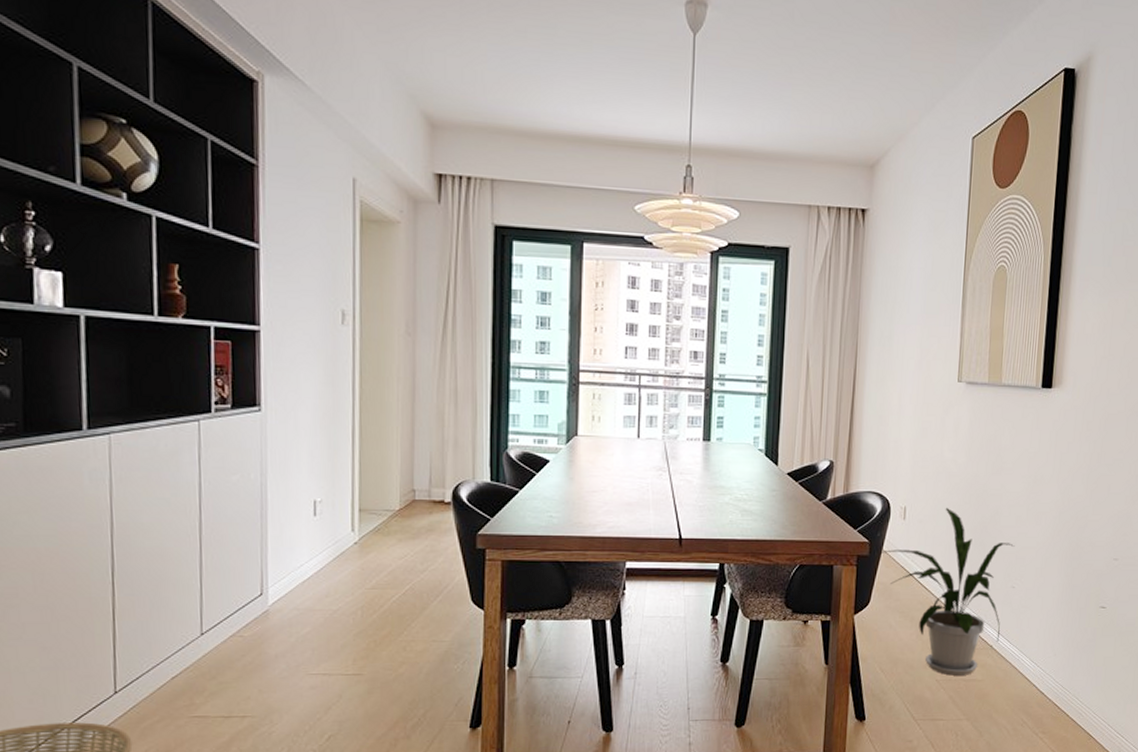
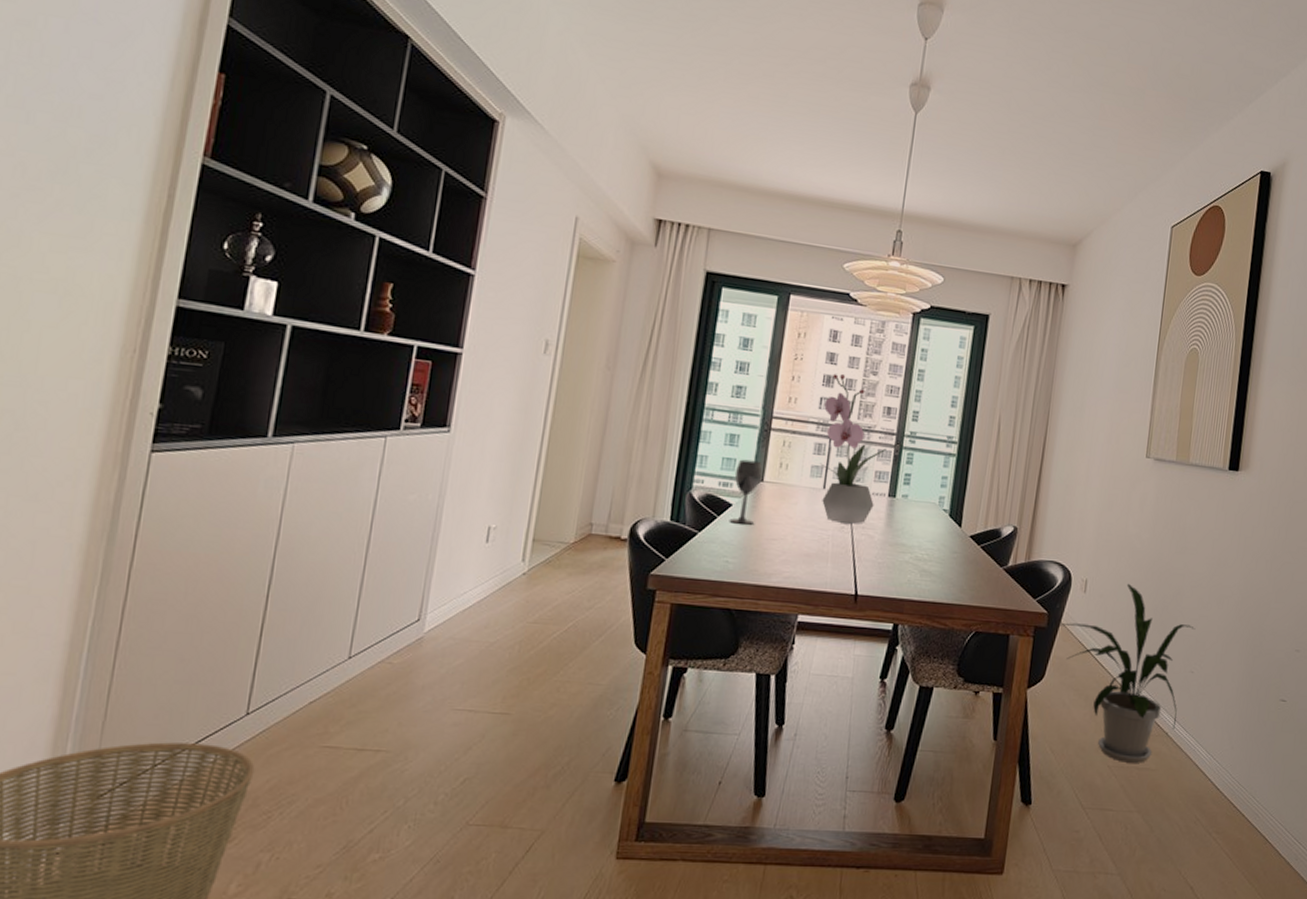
wine glass: none [548,415,576,479] -> present [729,459,763,525]
flower arrangement: none [630,320,697,472] -> present [820,373,887,525]

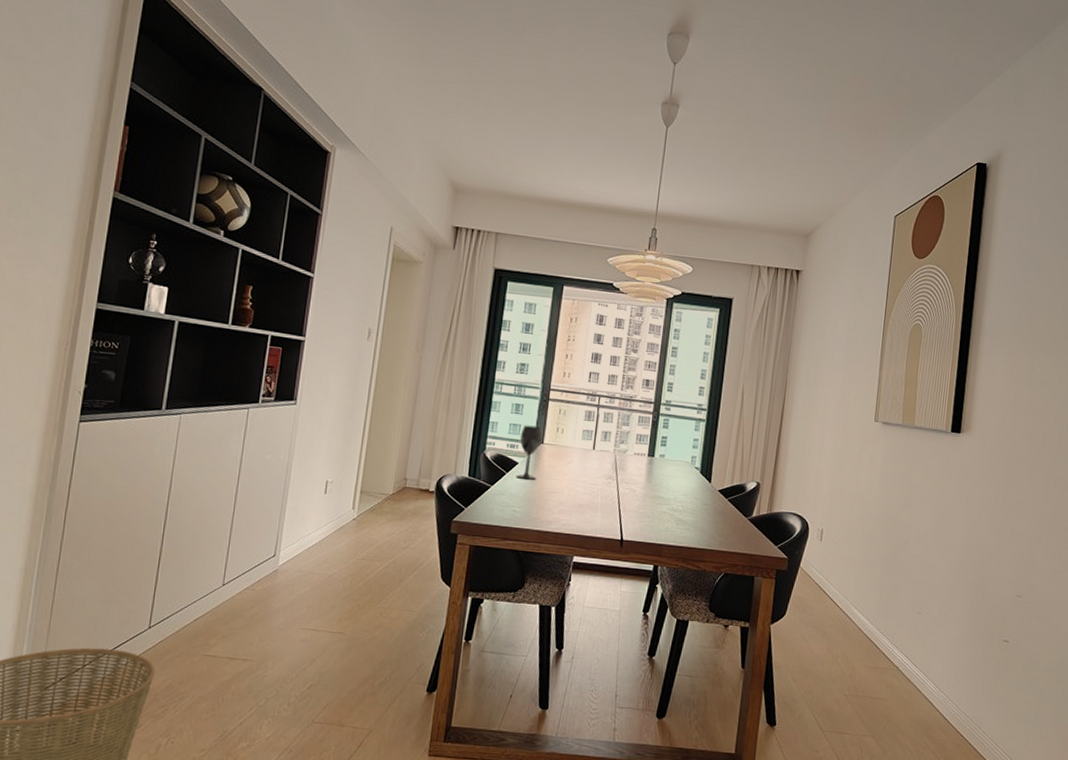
flower arrangement: present [820,373,887,525] -> none [590,351,646,480]
house plant: present [1060,584,1196,763] -> none [799,534,923,693]

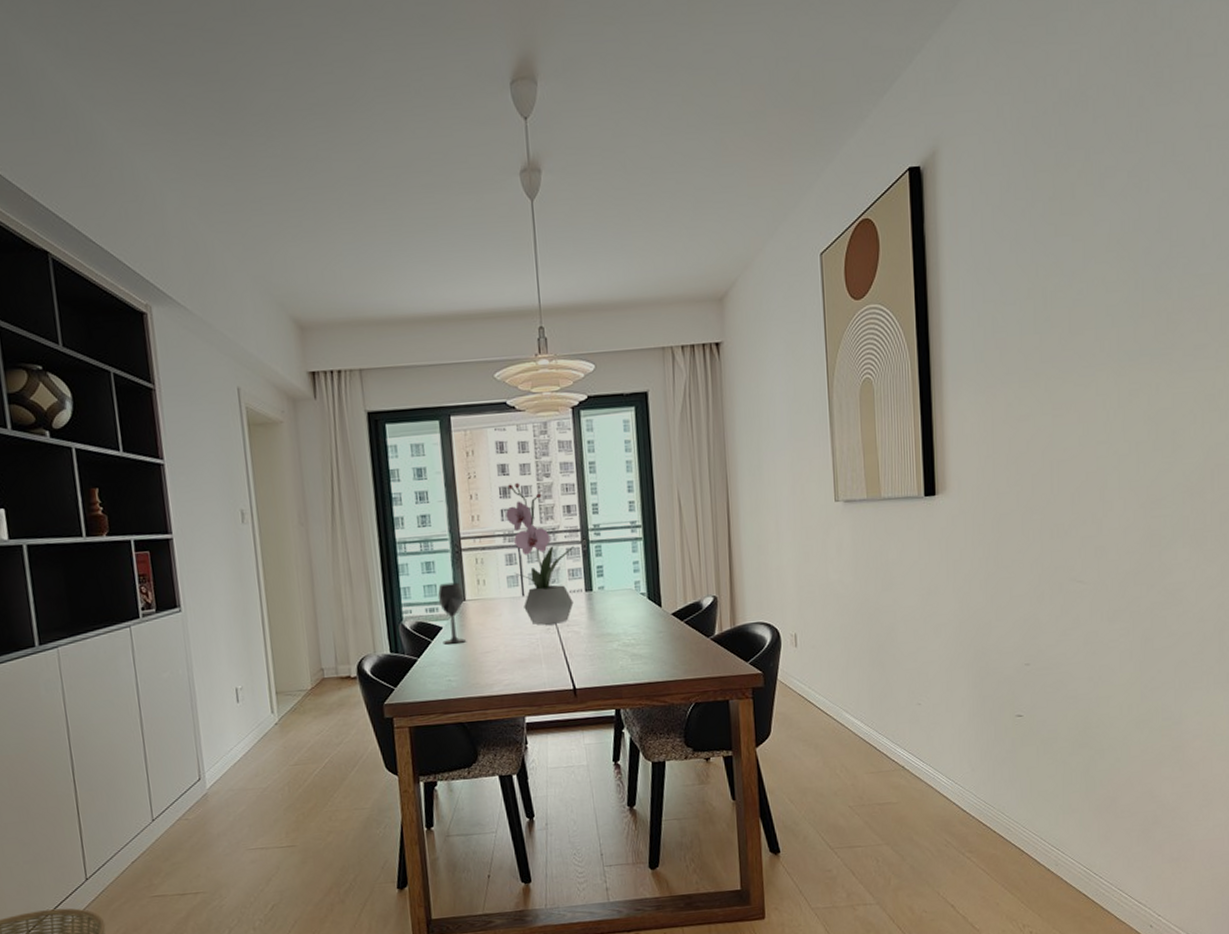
flower arrangement: none [590,351,646,480] -> present [506,482,574,626]

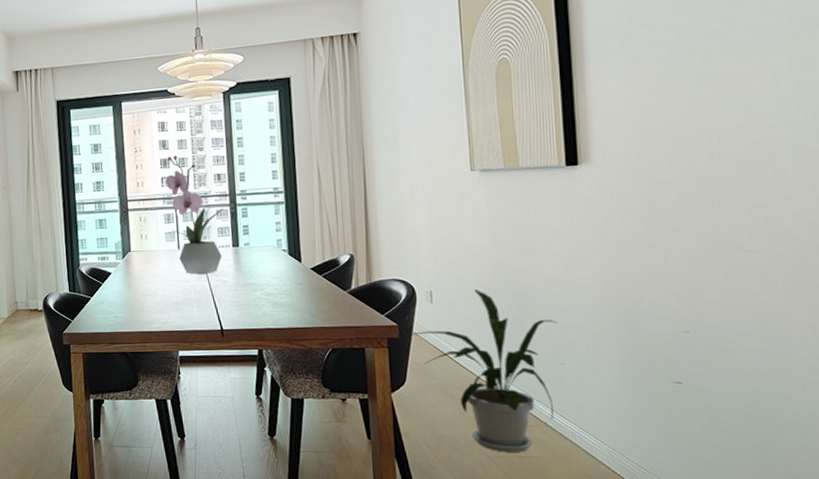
wine glass: present [437,582,466,645] -> none [108,236,130,287]
house plant: none [777,630,916,801] -> present [412,290,558,452]

